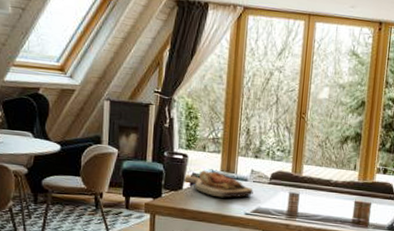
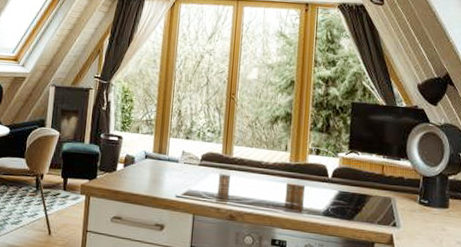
cutting board: present [186,170,253,198] -> none [120,152,184,180]

